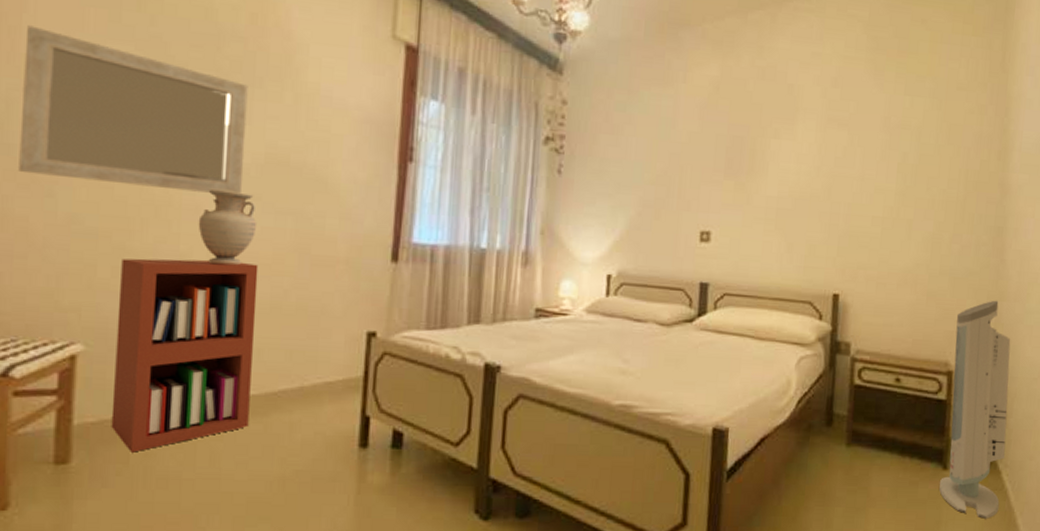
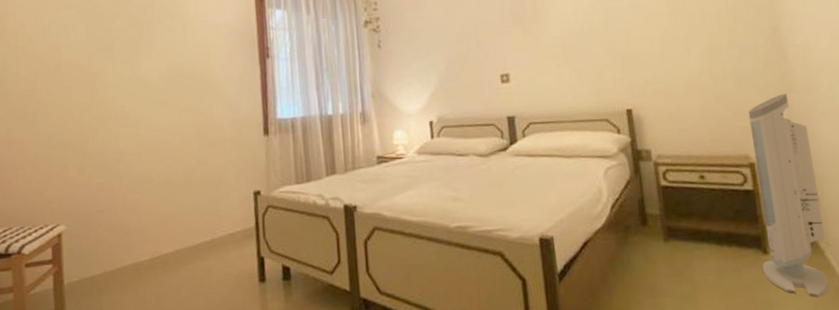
home mirror: present [18,25,248,194] -> none [11,10,155,110]
bookshelf: present [111,258,259,453] -> none [83,151,179,301]
vase: present [198,189,256,266] -> none [129,100,168,156]

